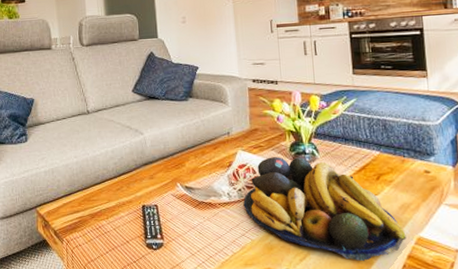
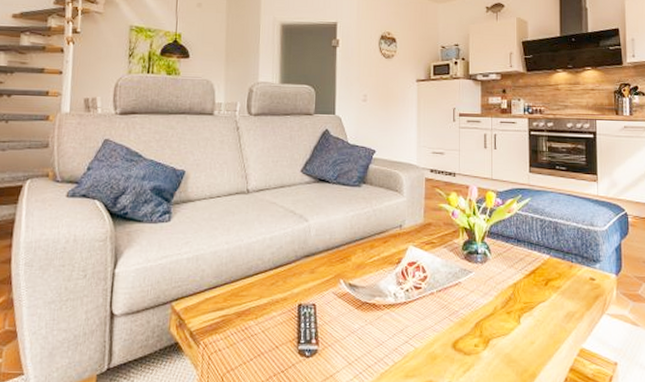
fruit bowl: present [243,157,406,262] -> none [410,255,570,375]

